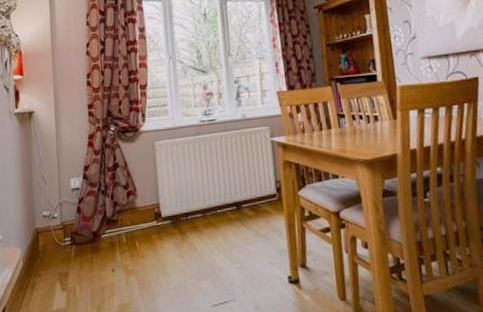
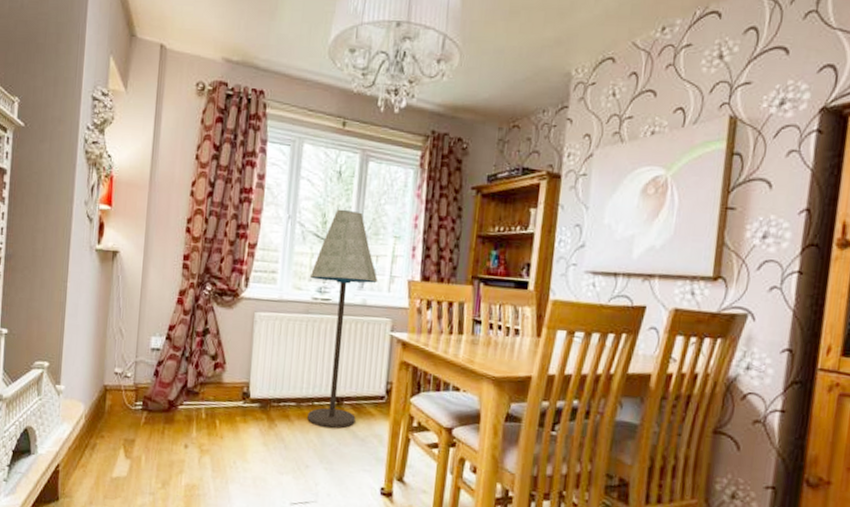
floor lamp: none [194,43,255,232] -> present [307,209,378,429]

